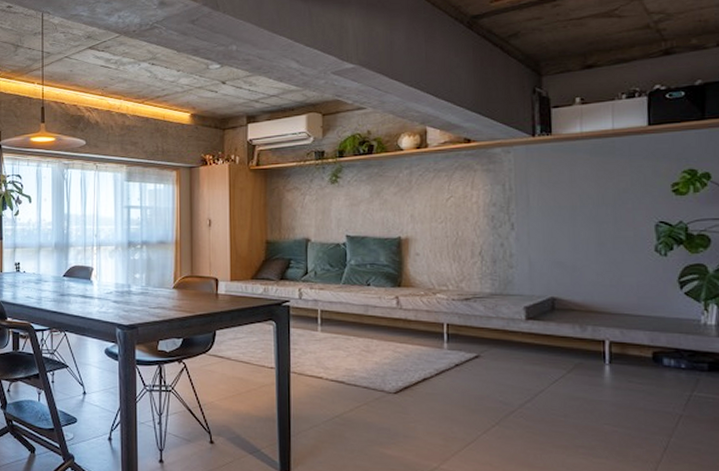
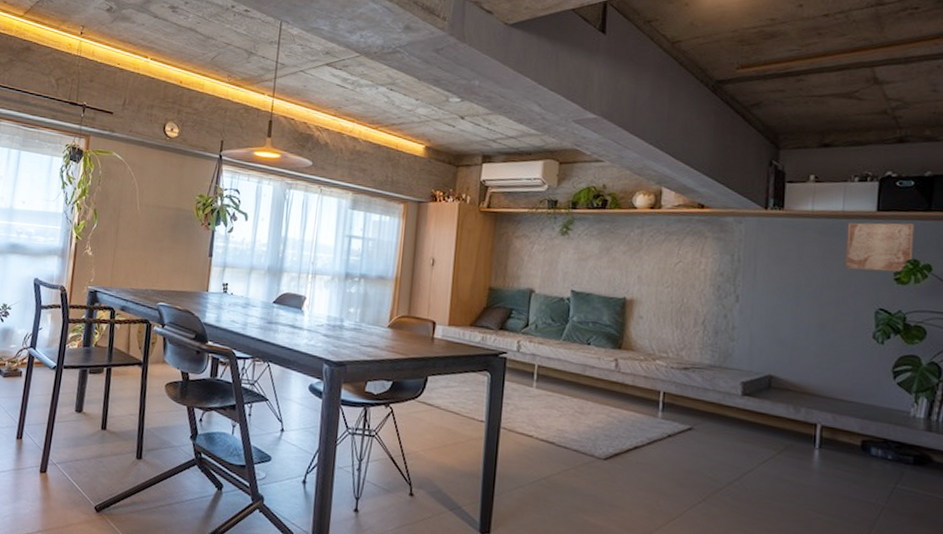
wall art: none [618,134,691,186] -> present [846,222,914,273]

